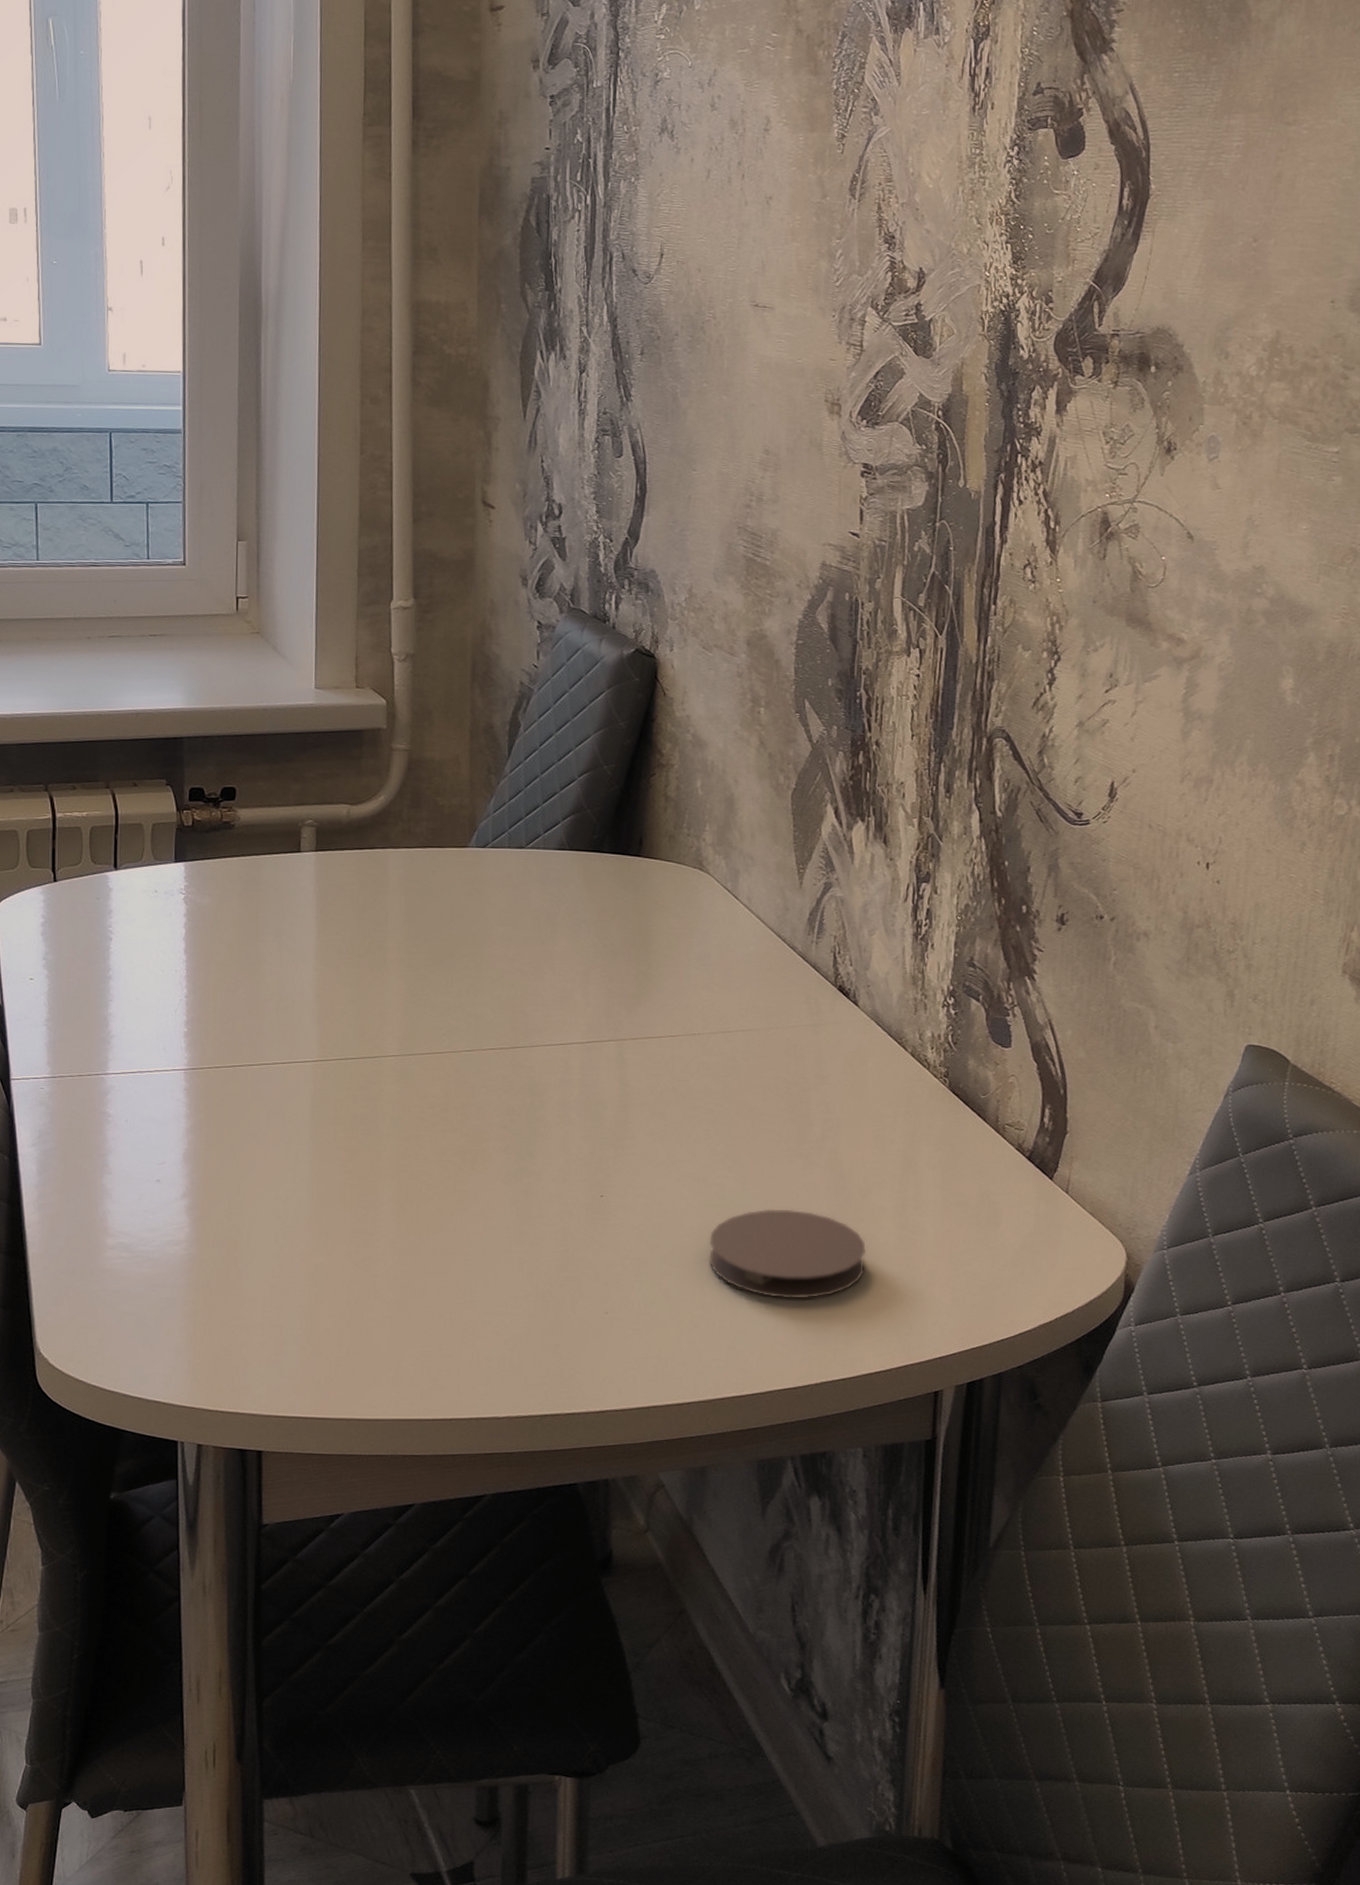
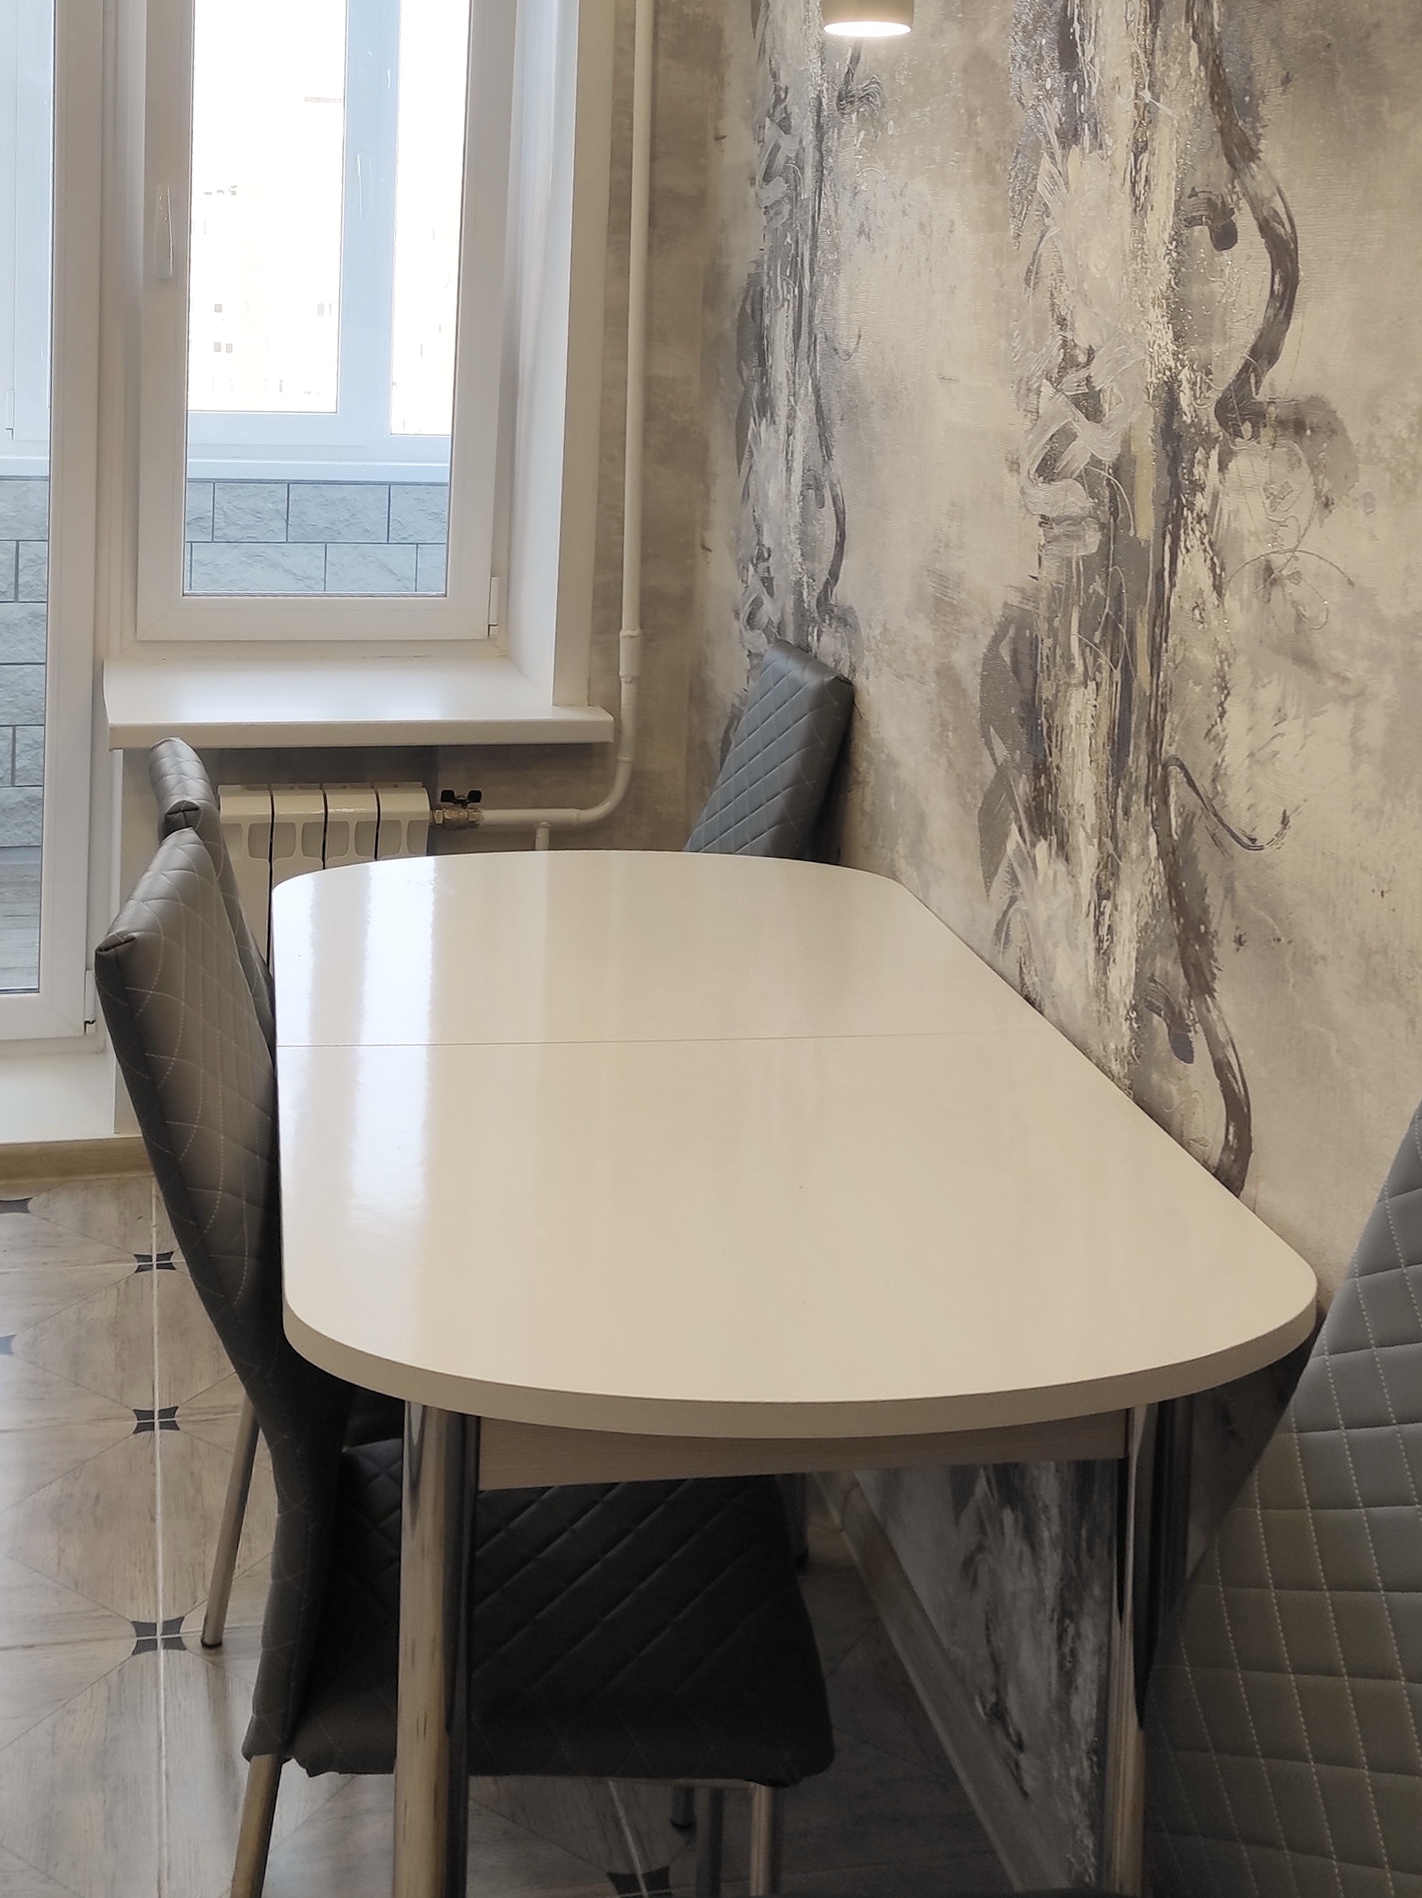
coaster: present [708,1208,866,1299] -> none [902,1209,1055,1303]

